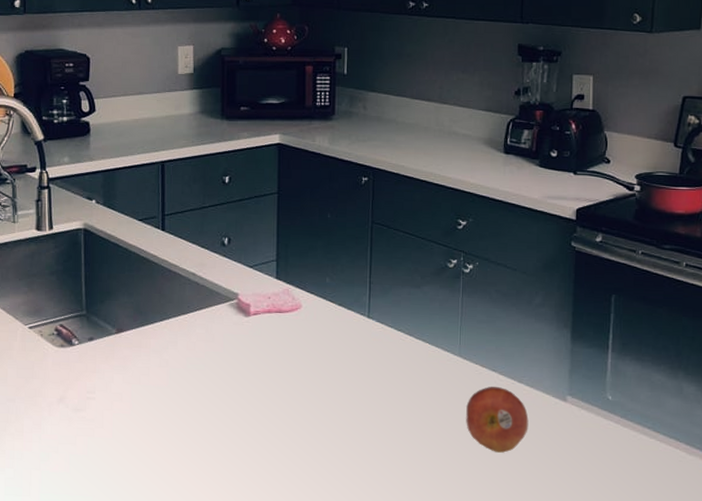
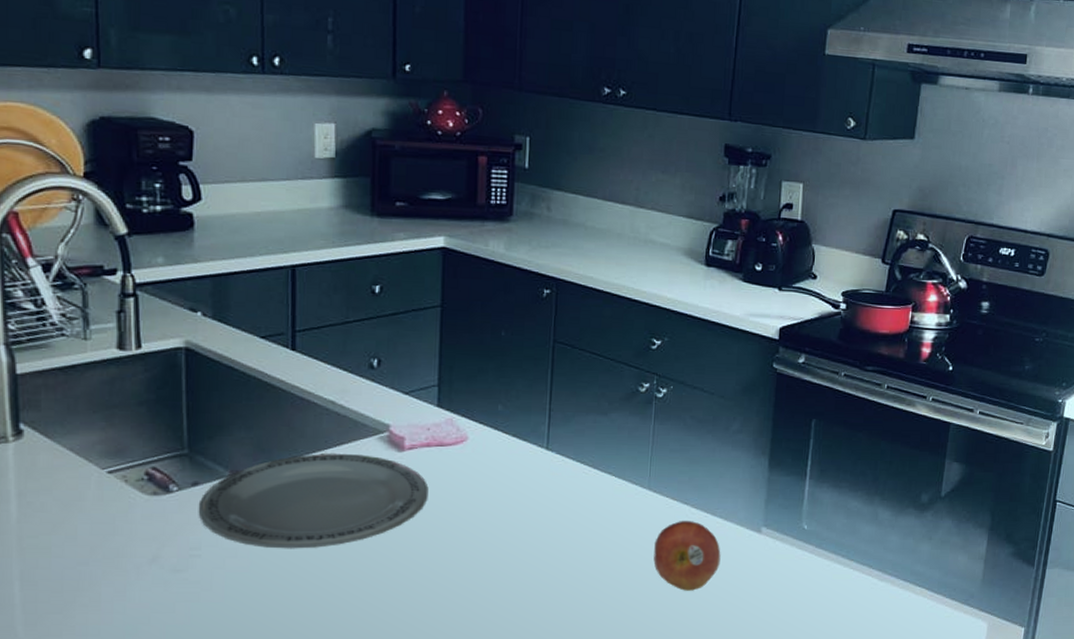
plate: none [93,317,270,397] -> present [198,454,429,549]

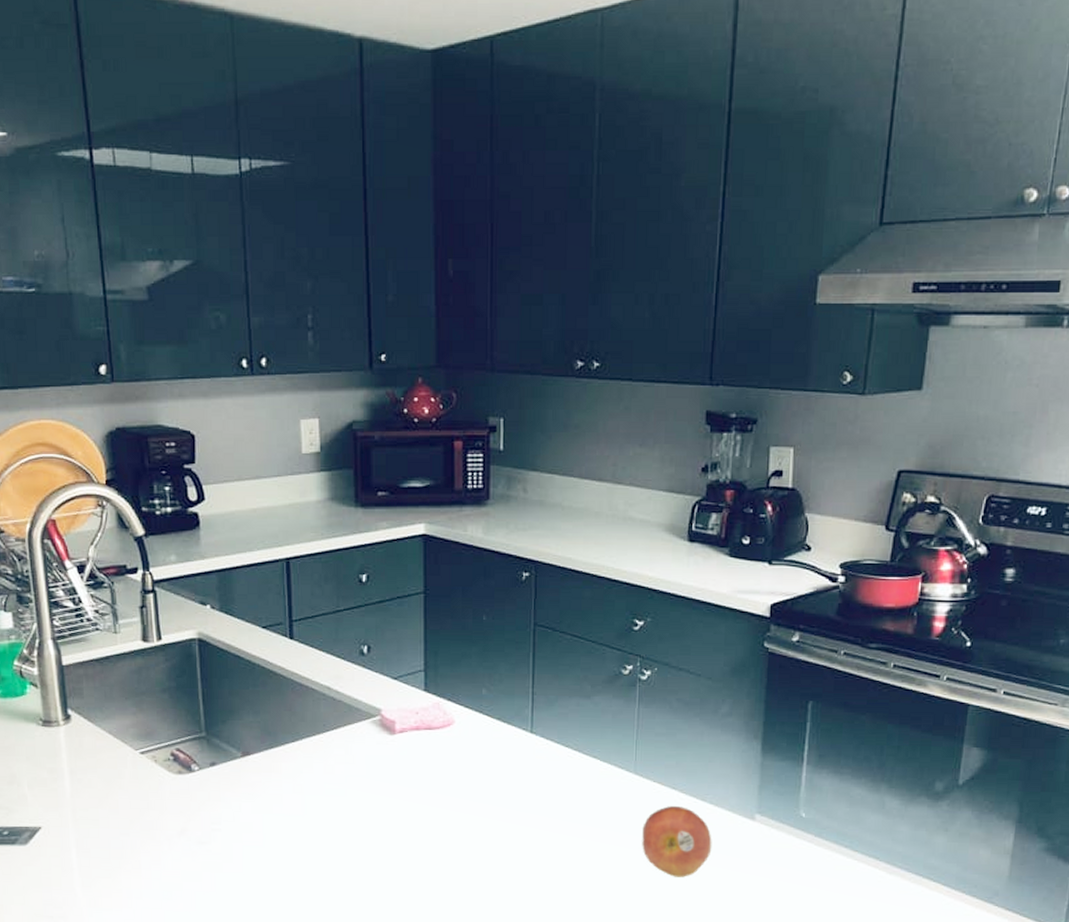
plate: present [198,454,429,549] -> none [216,737,419,826]

